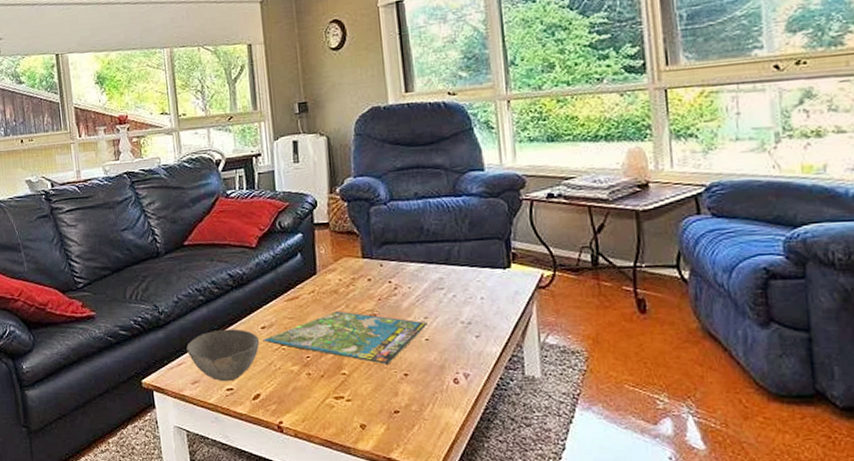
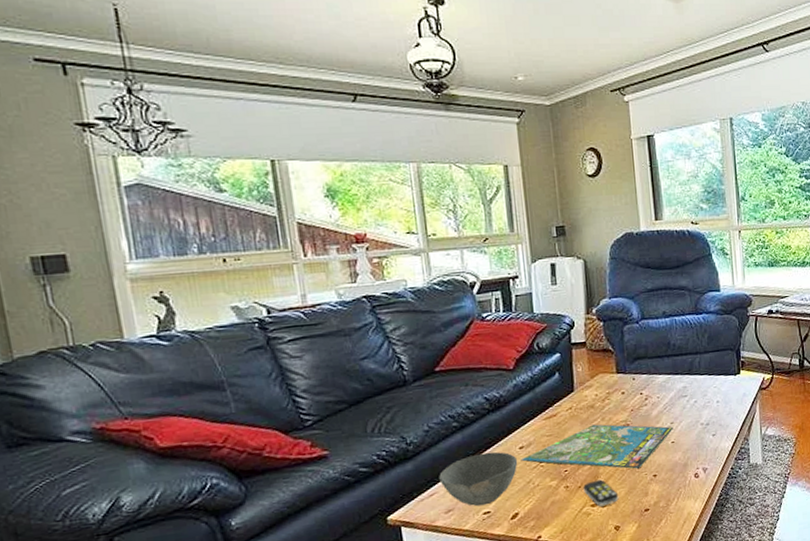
remote control: none [326,371,365,400] -> present [583,479,619,507]

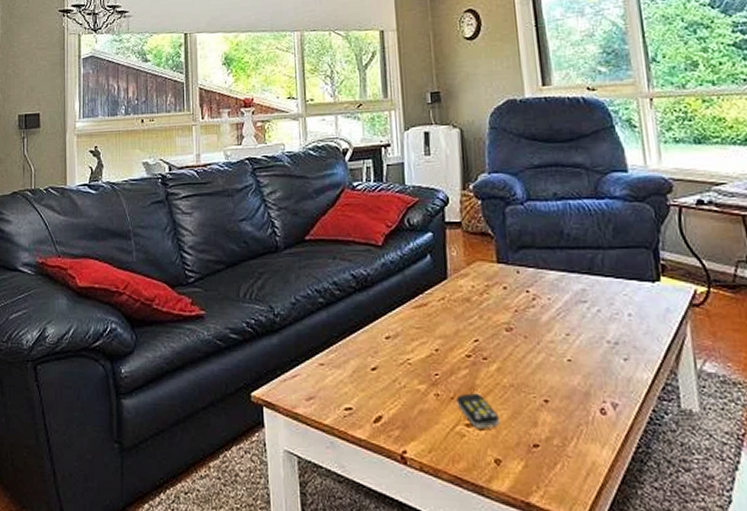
bowl: present [439,452,518,507] -> none [302,337,384,400]
board game: present [520,424,673,469] -> none [386,322,570,388]

